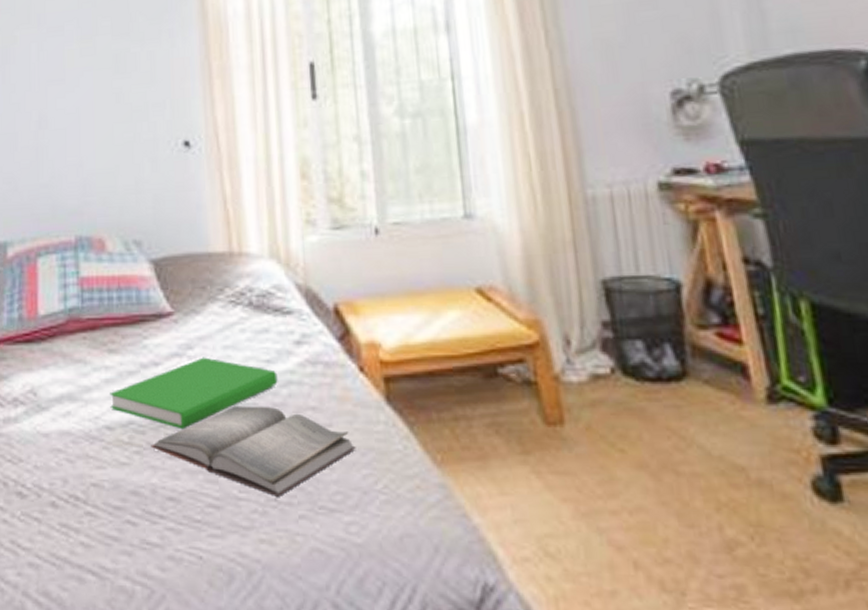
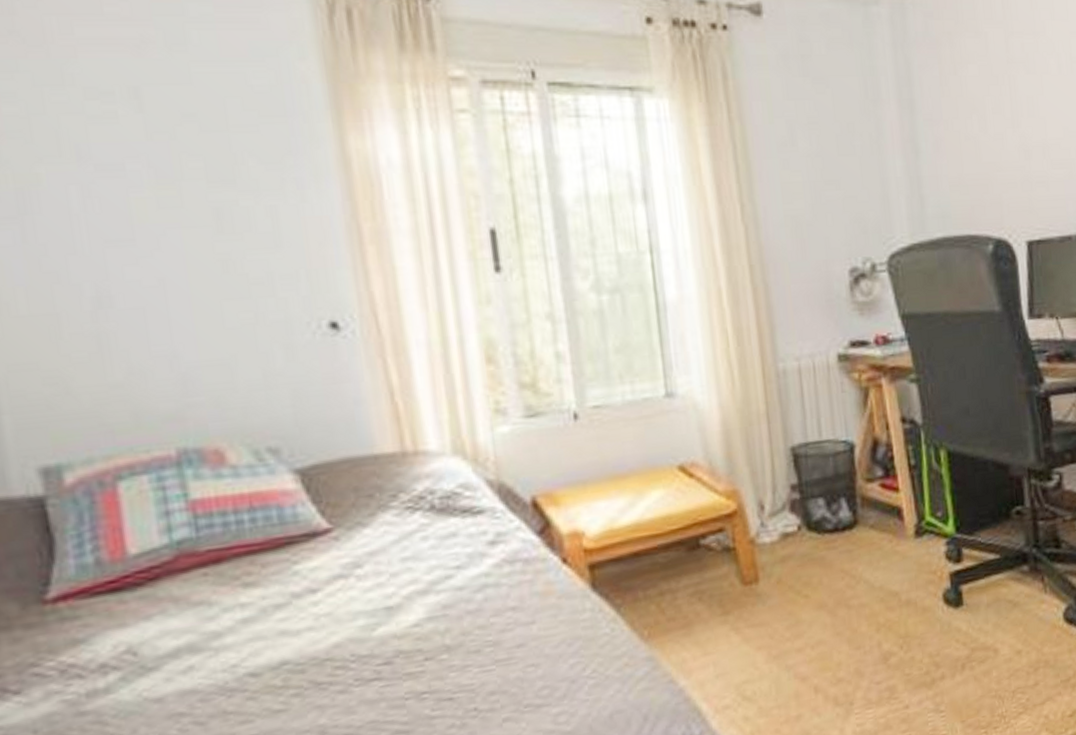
book: present [110,357,278,430] -> none [250,573,471,659]
hardback book: present [151,405,356,497] -> none [314,614,562,707]

